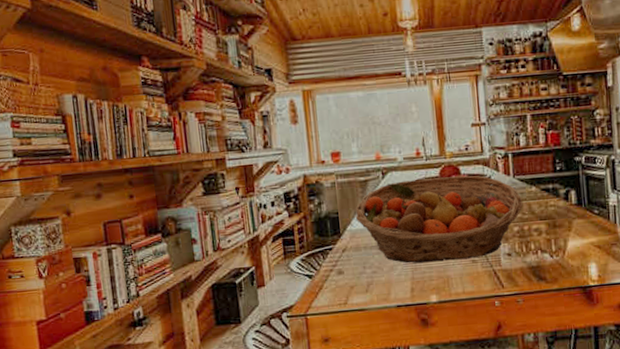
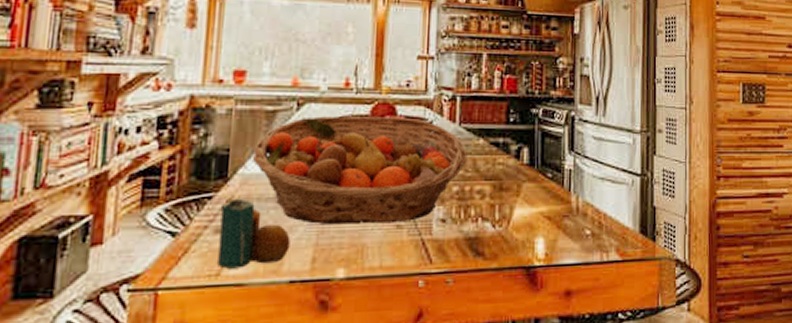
candle: none [339,249,393,299] -> present [218,199,291,269]

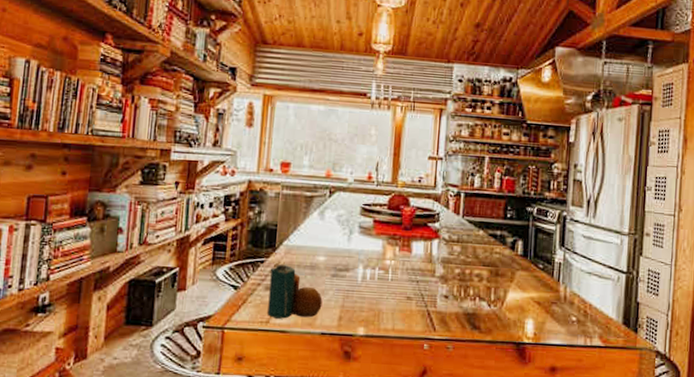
fruit basket: present [252,115,467,225] -> none [294,203,469,295]

